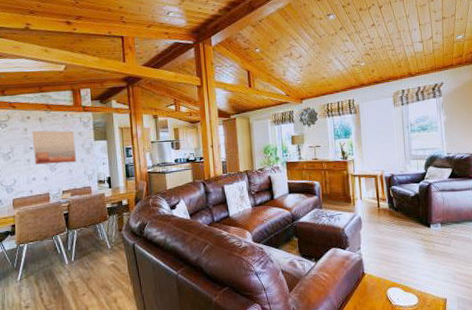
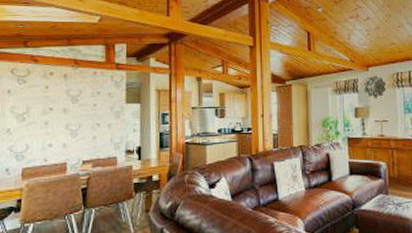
wall art: present [32,130,76,165] -> none [53,89,103,129]

